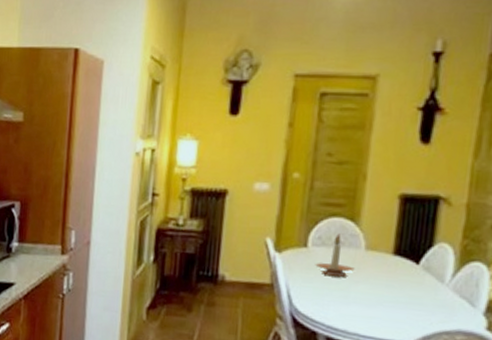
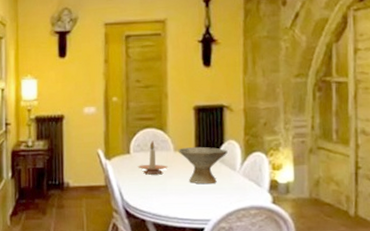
bowl: none [370,246,437,296] -> present [178,146,228,183]

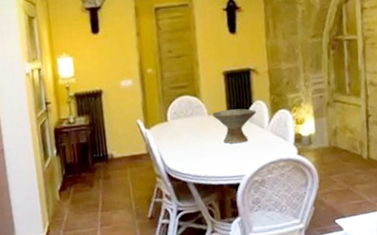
candle holder: present [137,140,168,174] -> none [176,107,204,139]

